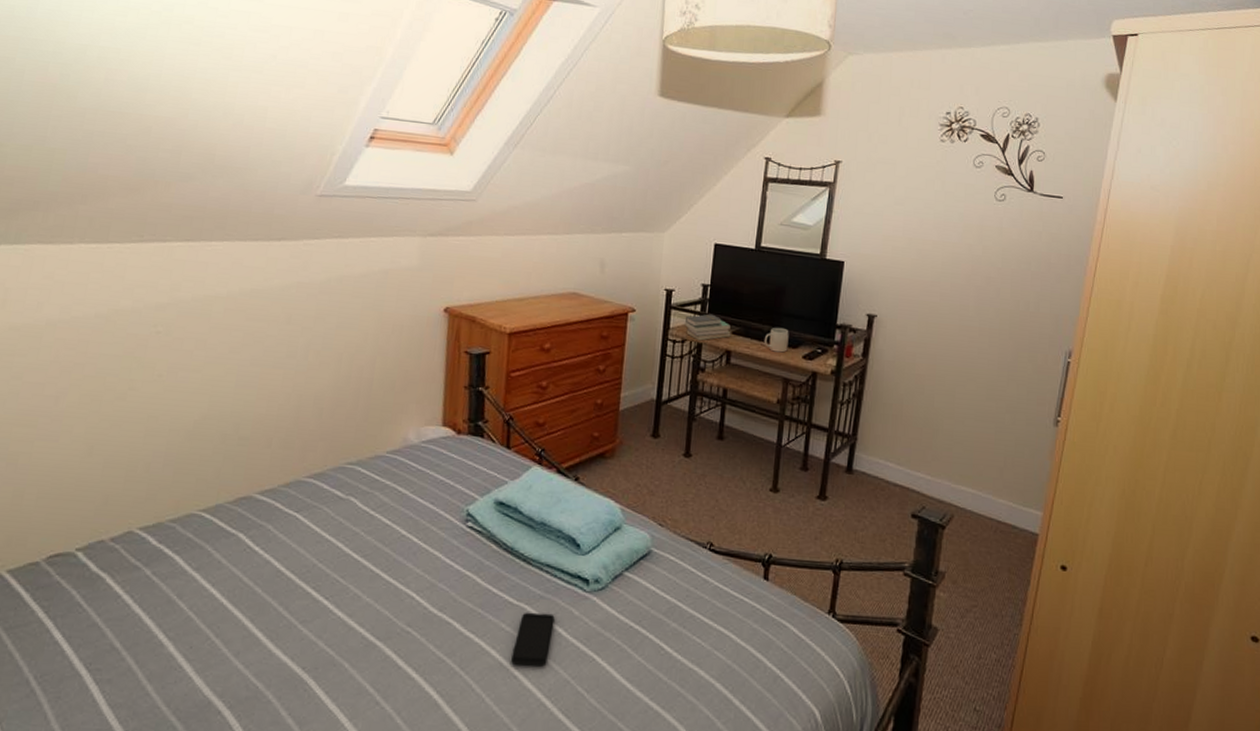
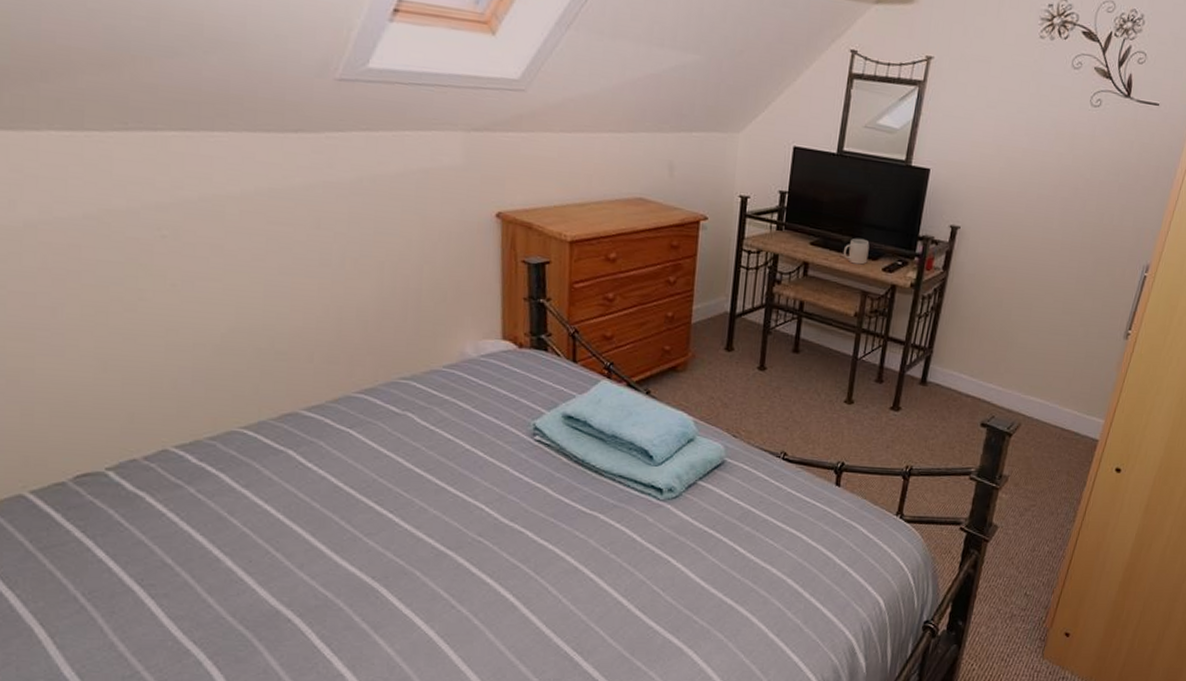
mobile phone: present [511,612,555,667] -> none [586,520,629,569]
books: present [684,314,731,341] -> none [760,223,809,252]

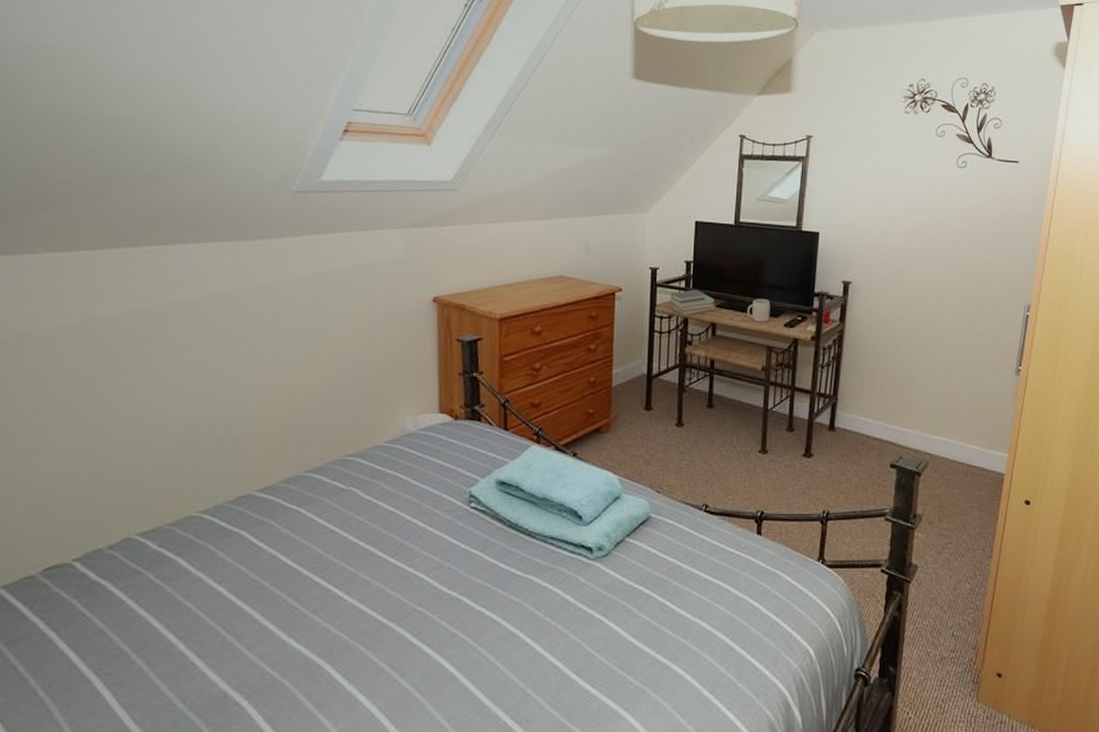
books: none [760,223,809,252] -> present [670,289,715,316]

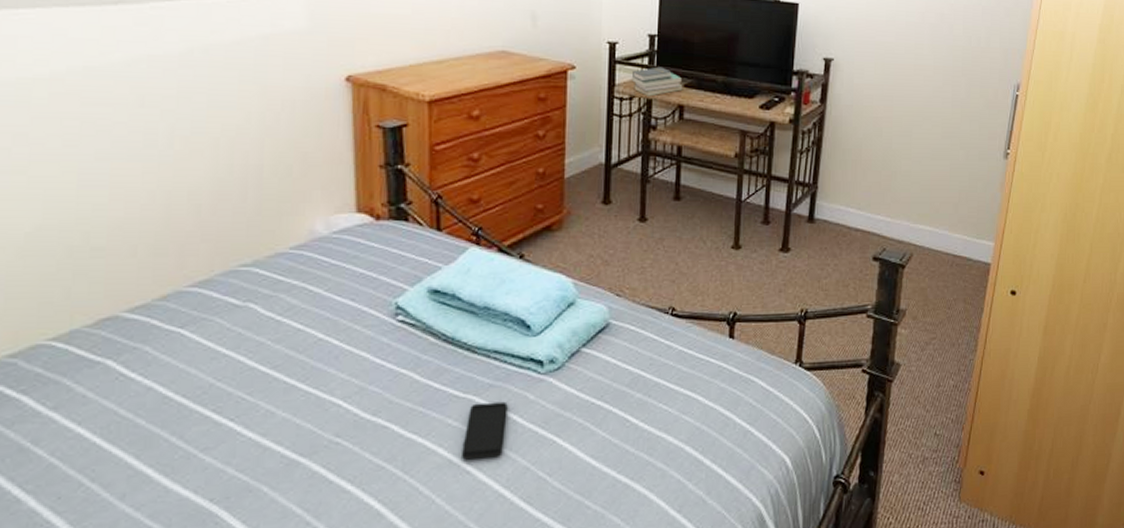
mobile phone: none [522,582,562,633] -> present [462,401,508,460]
mug: present [747,298,770,322] -> none [718,77,744,104]

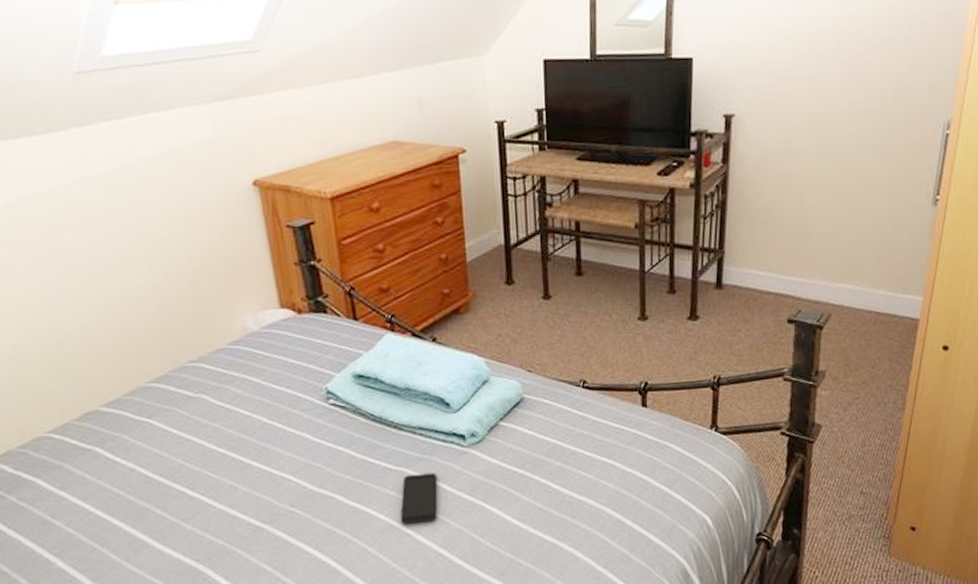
books: present [631,66,683,97] -> none [522,141,576,174]

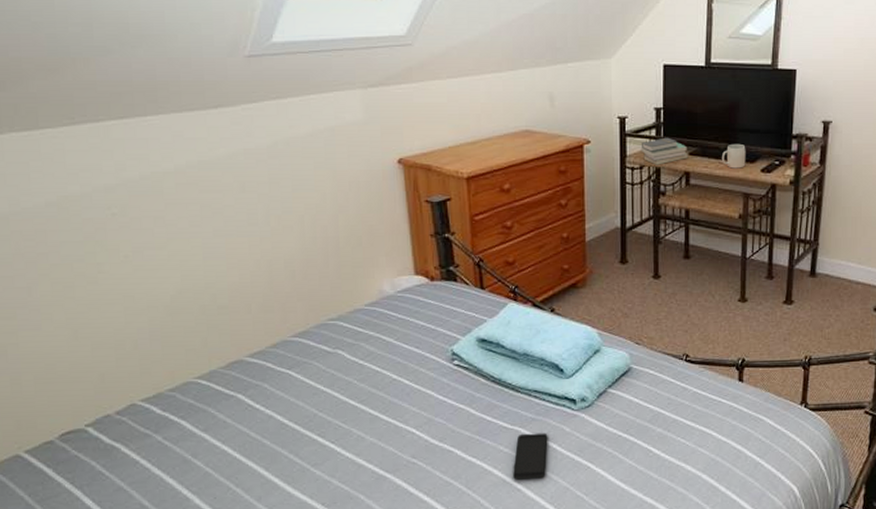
books: none [522,141,576,174] -> present [641,137,688,165]
mug: none [612,144,640,173] -> present [721,143,746,169]

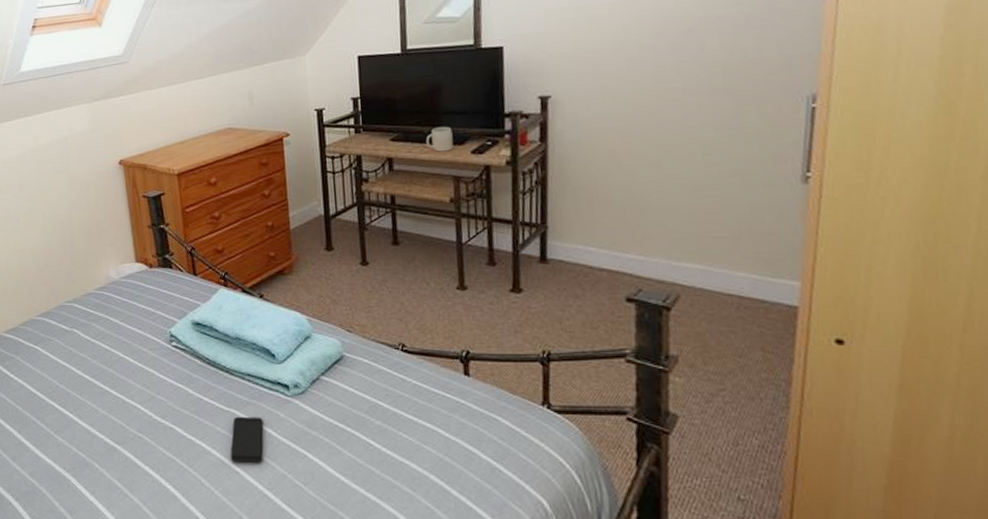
books: present [641,137,688,165] -> none [340,125,390,153]

